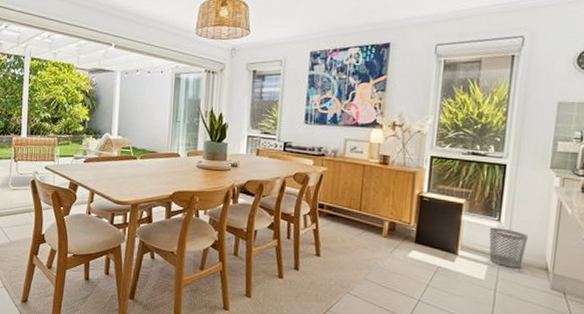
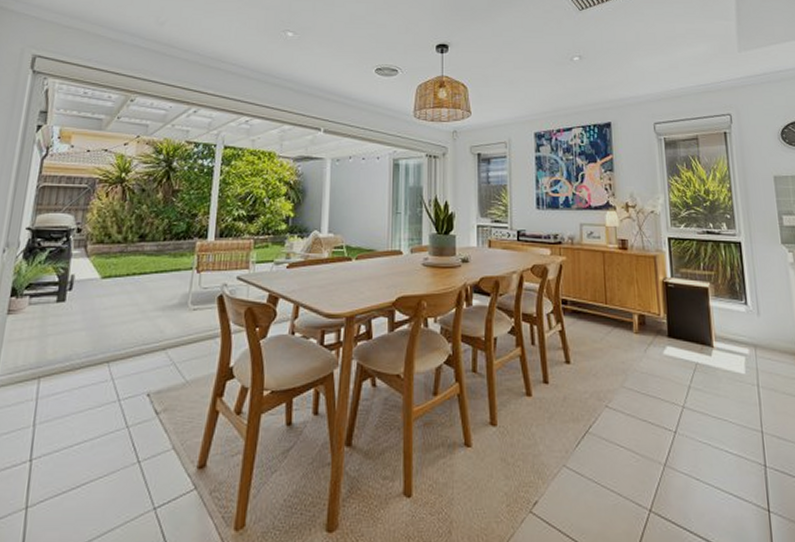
wastebasket: present [489,227,529,268] -> none [738,312,778,357]

